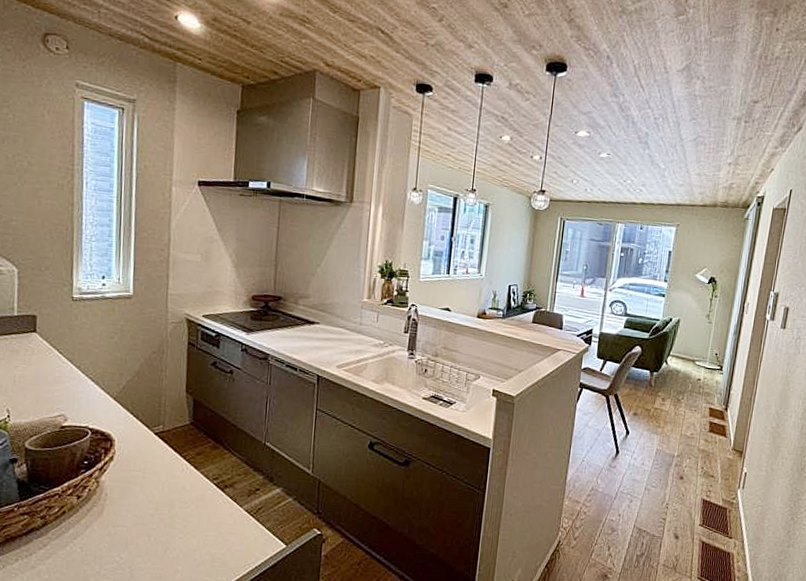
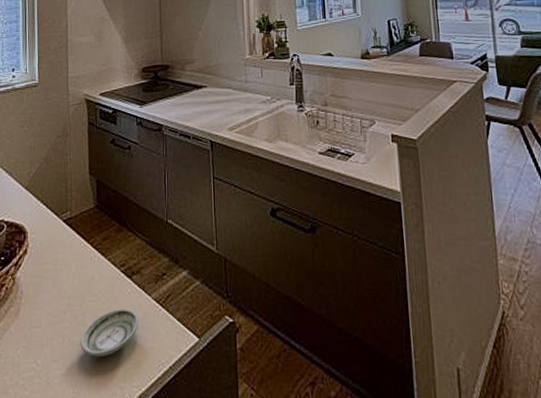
saucer: none [166,516,228,556] -> present [80,309,139,357]

